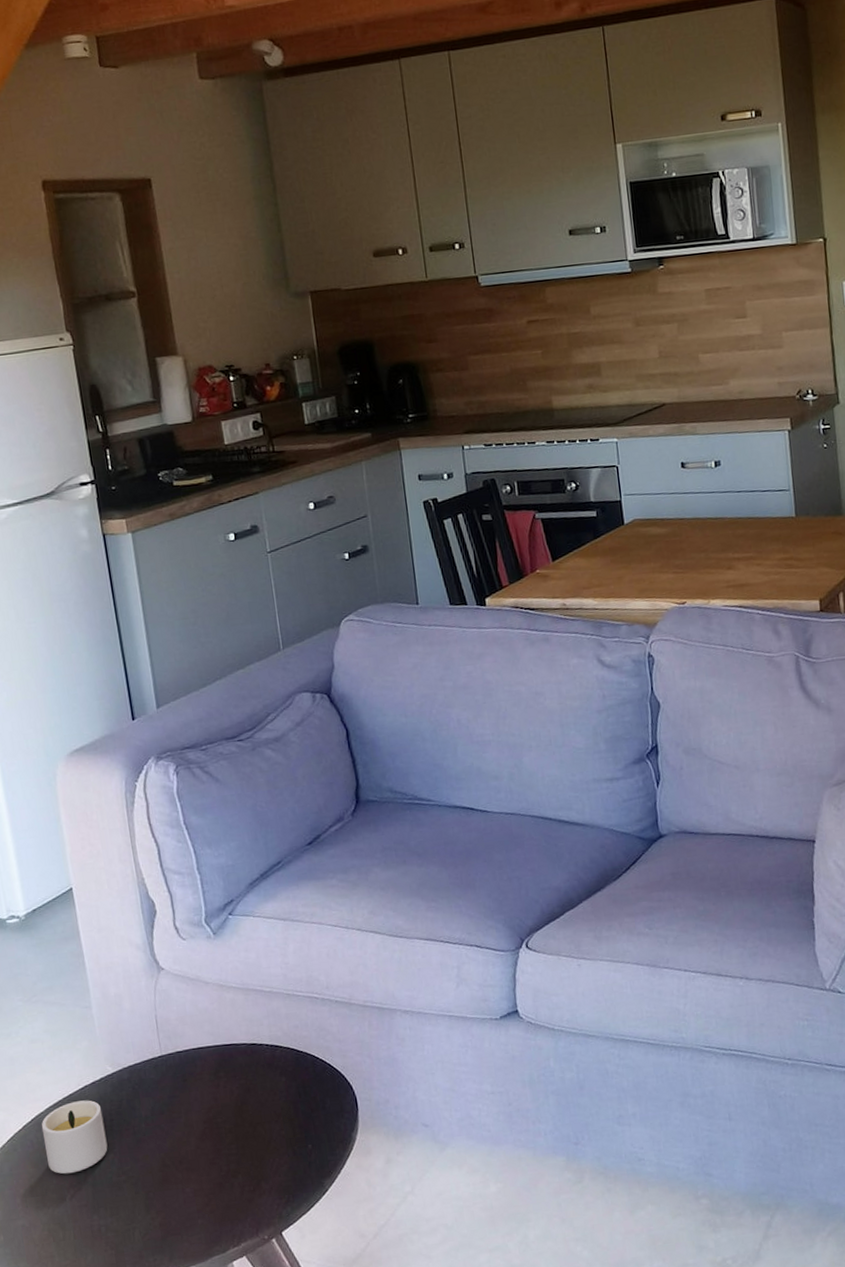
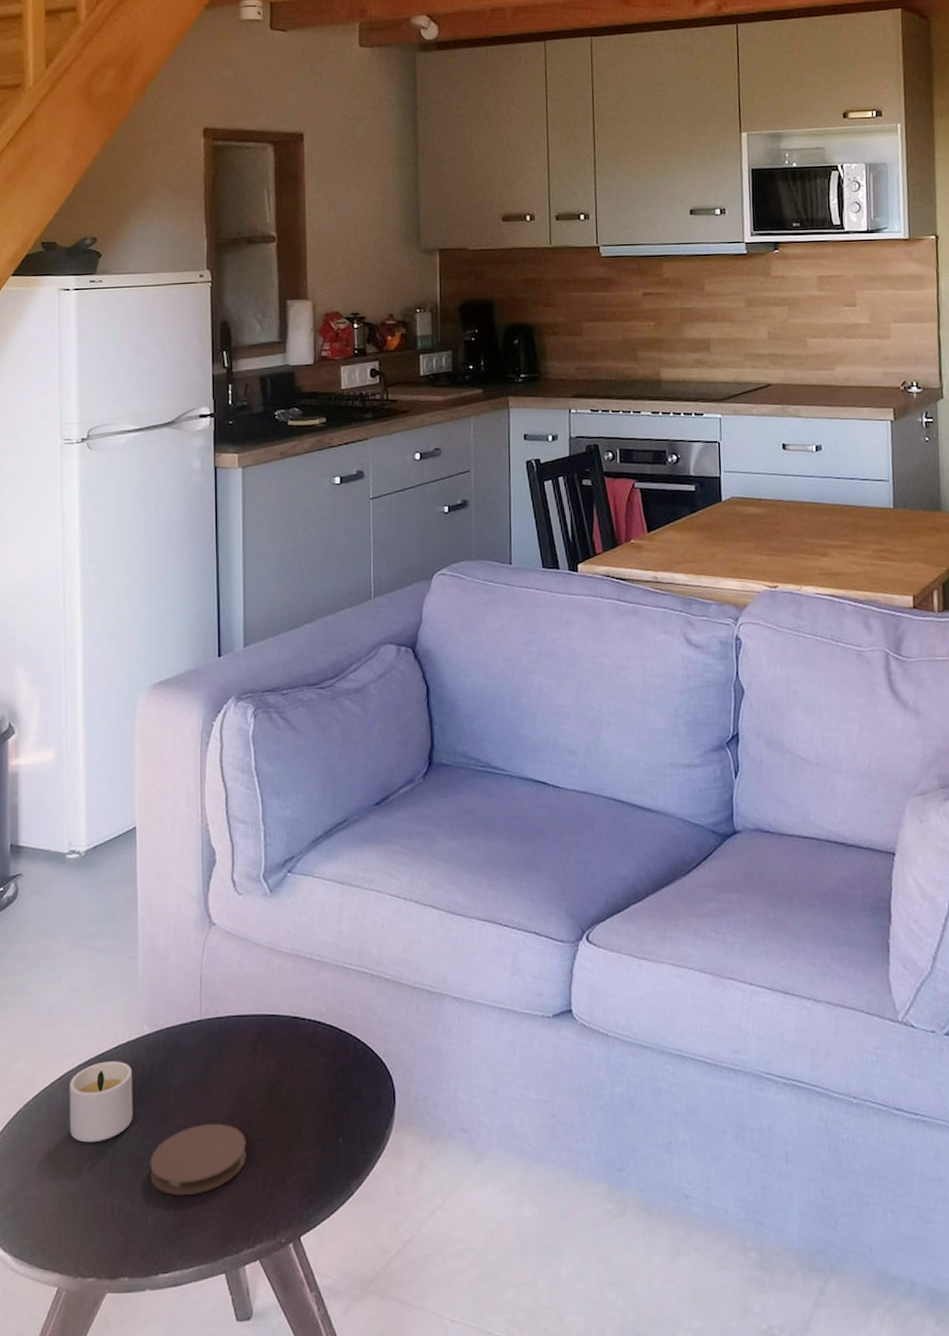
coaster: none [129,1144,222,1210] -> present [150,1123,246,1196]

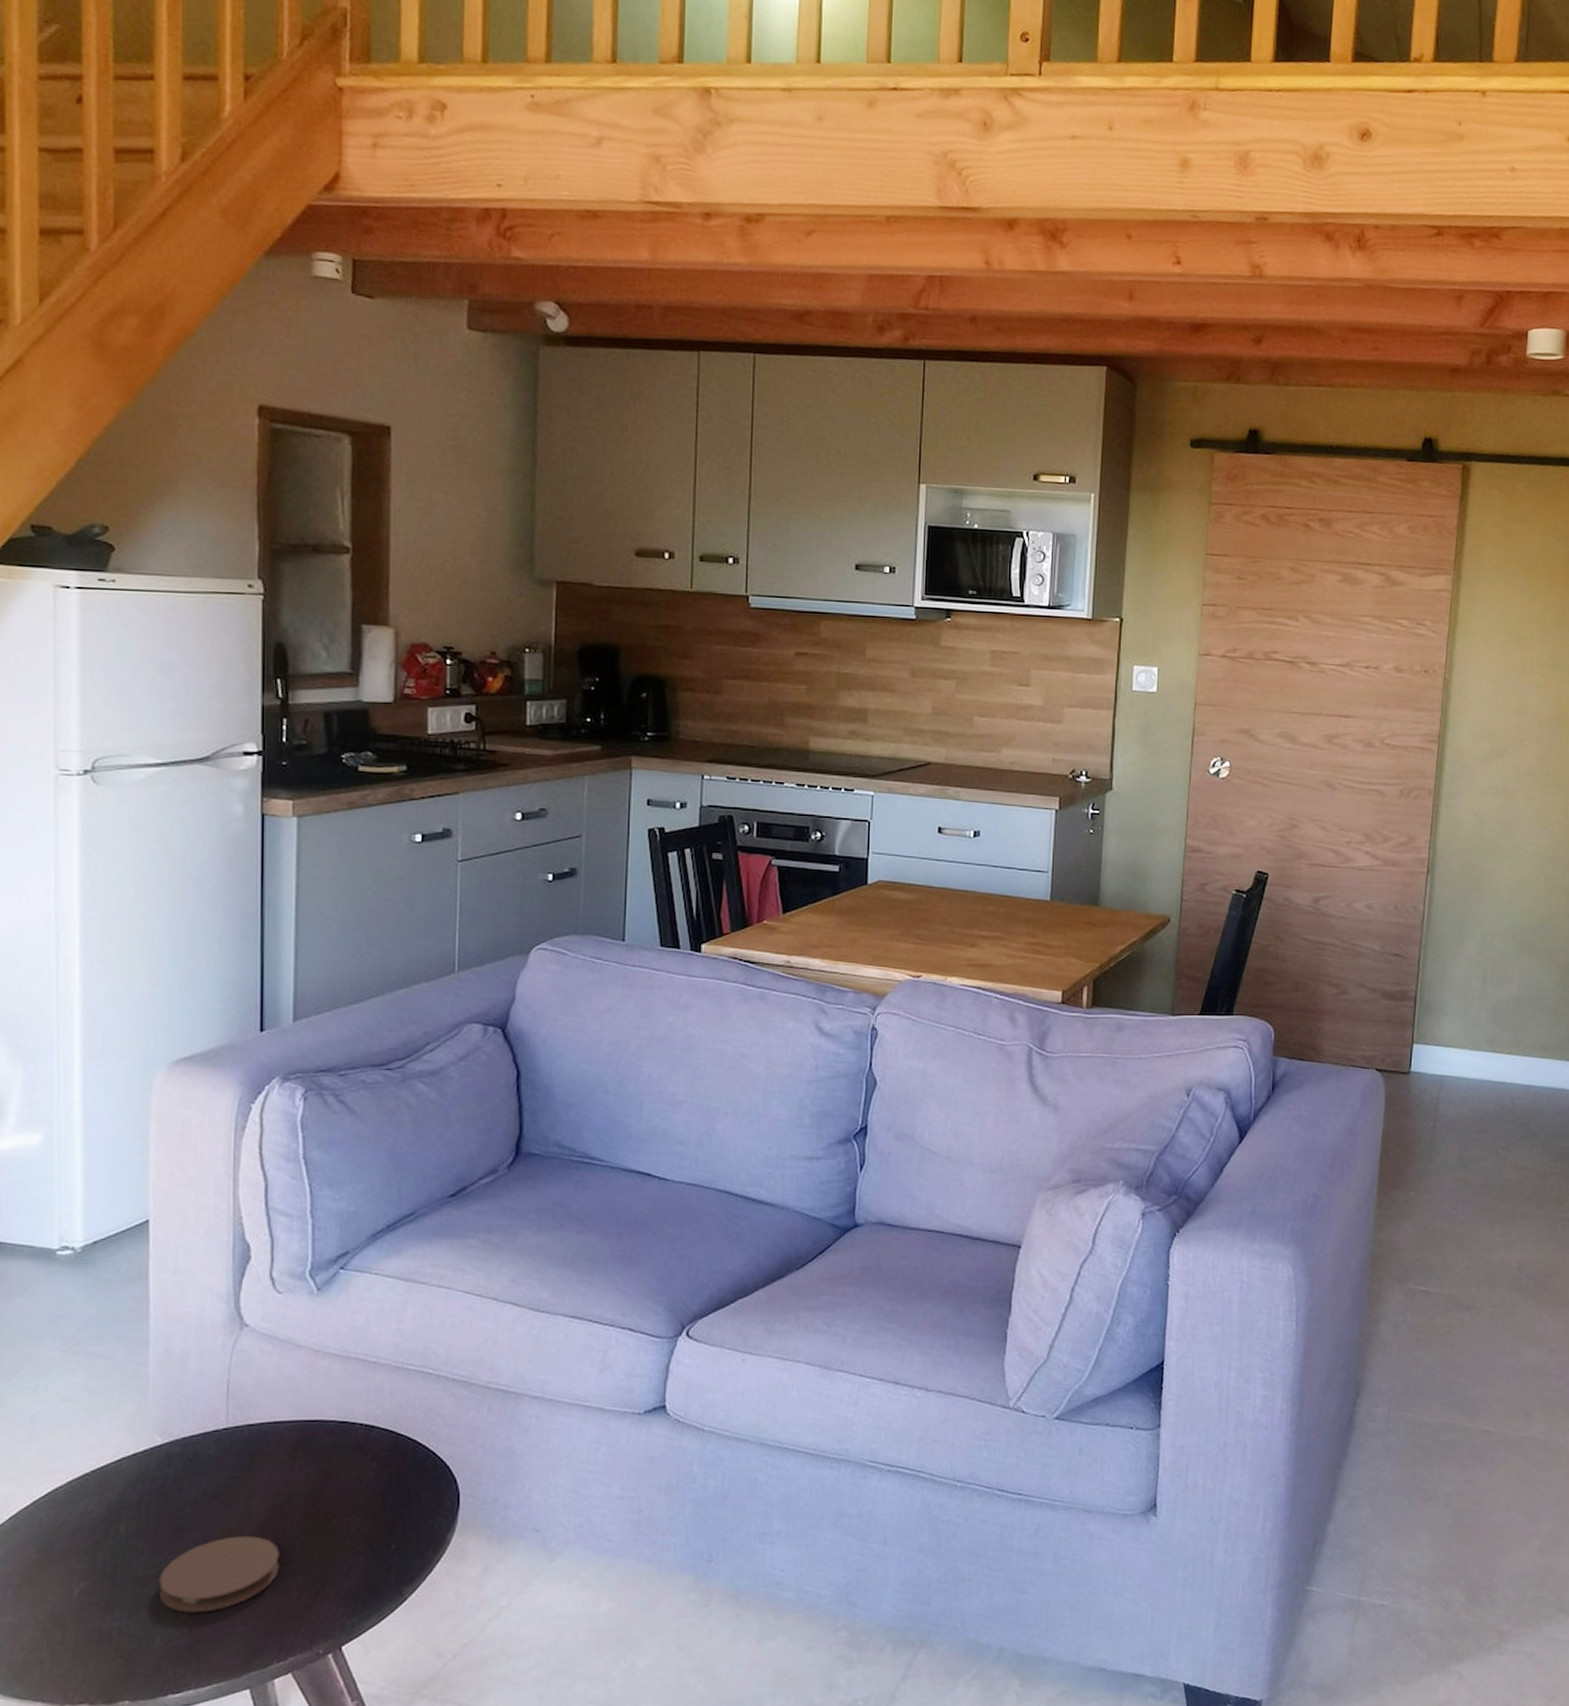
candle: present [69,1061,133,1143] -> none [56,1475,139,1564]

